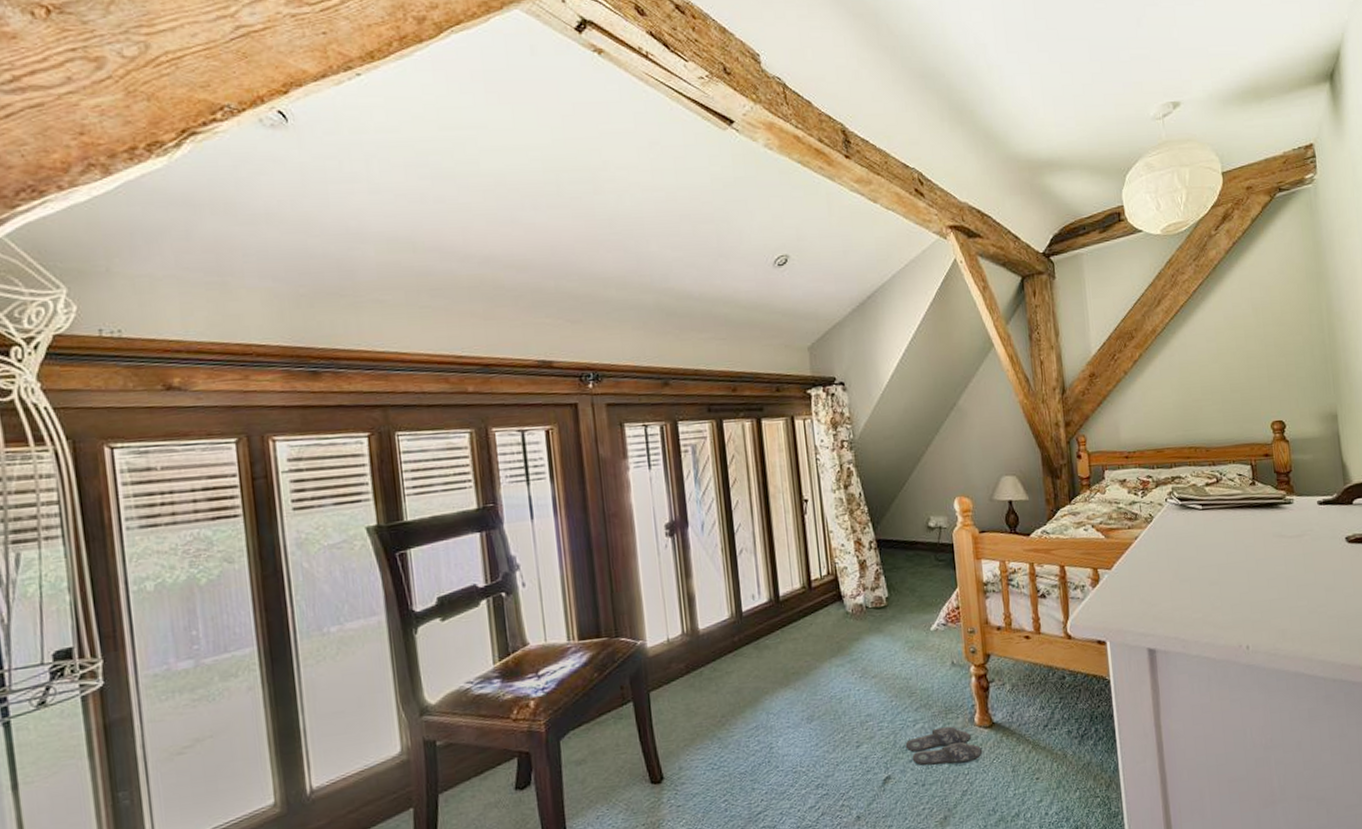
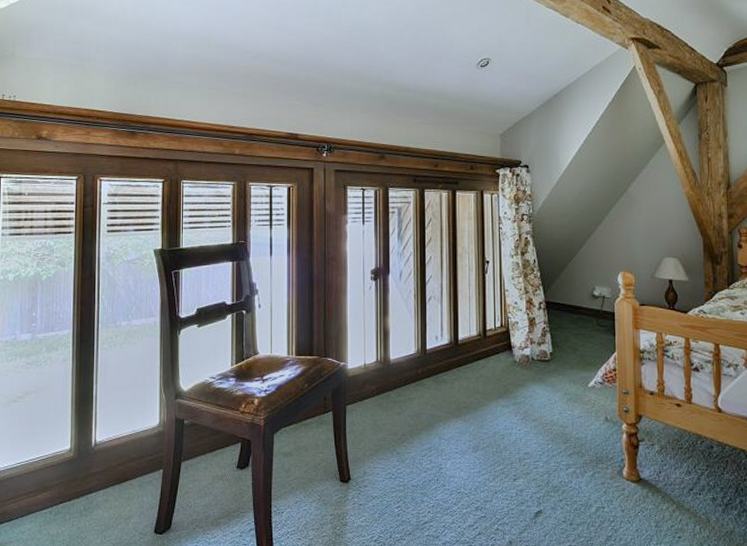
slippers: present [905,726,982,766] -> none [557,475,628,511]

